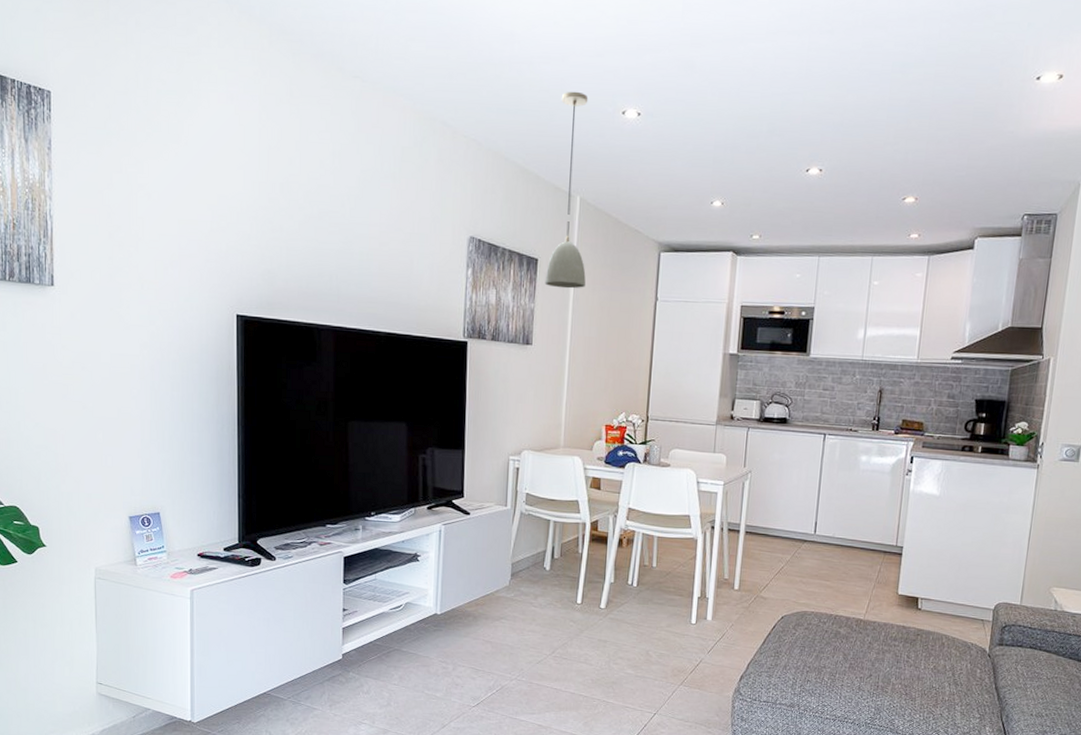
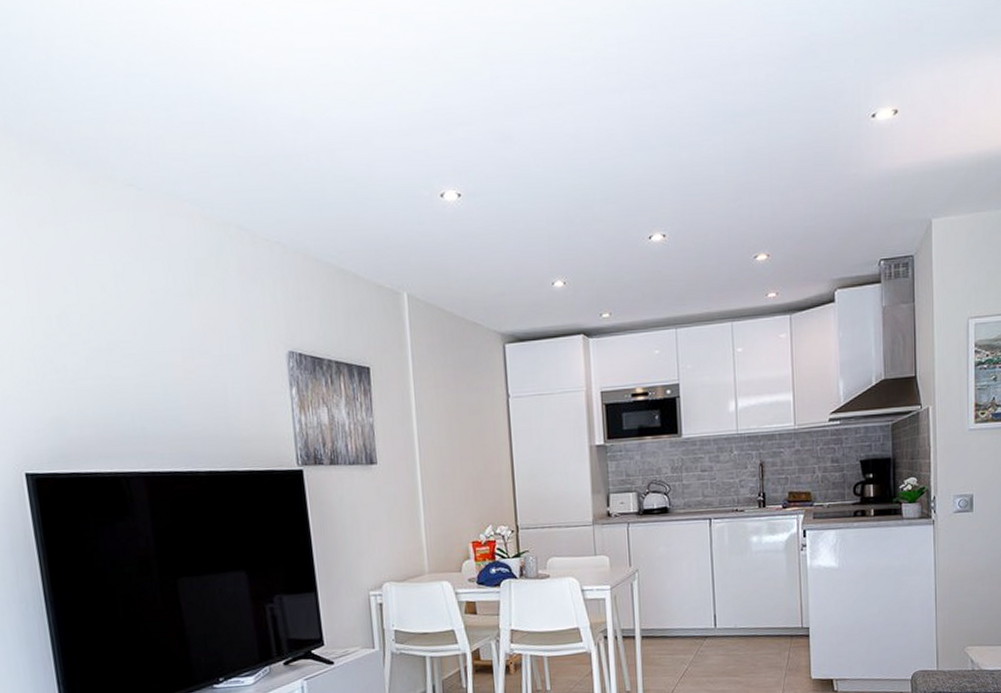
light fixture: present [544,91,589,289] -> none [369,176,427,397]

